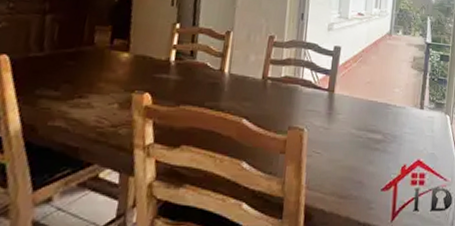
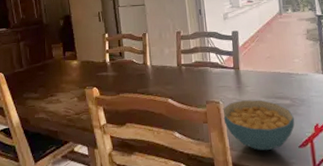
cereal bowl: none [304,129,383,193] -> present [222,99,295,151]

